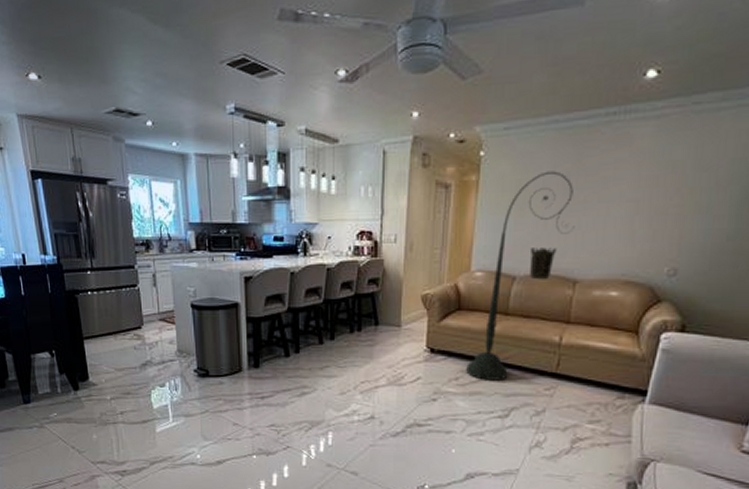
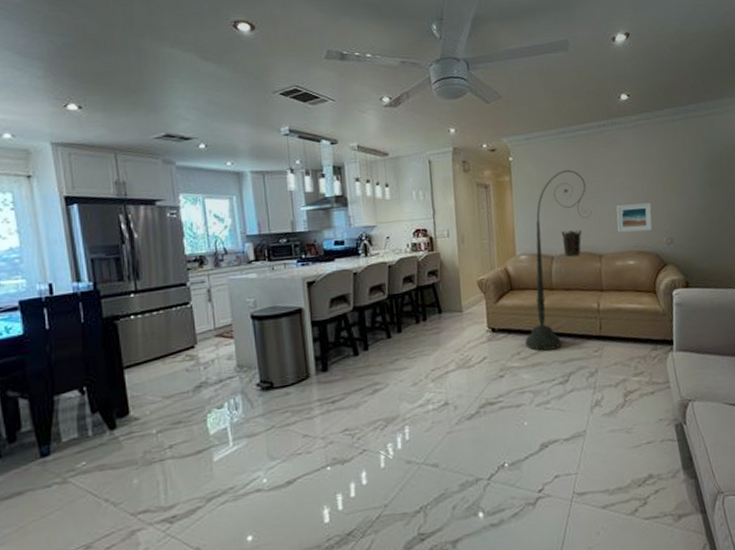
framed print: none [603,221,659,257] -> present [616,202,653,233]

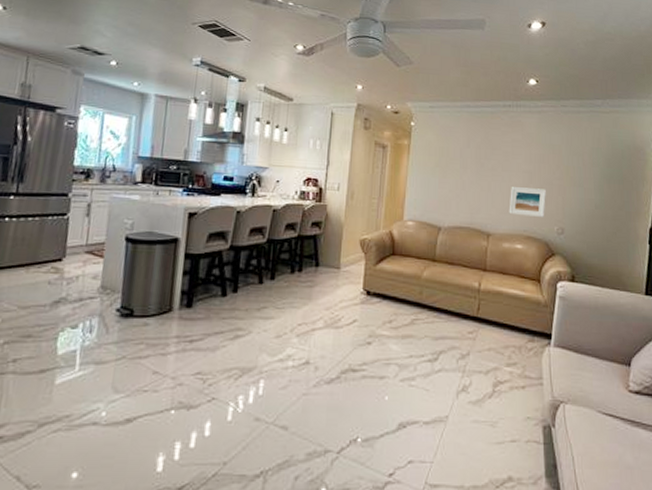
floor lamp: present [525,169,592,351] -> none [399,143,486,324]

